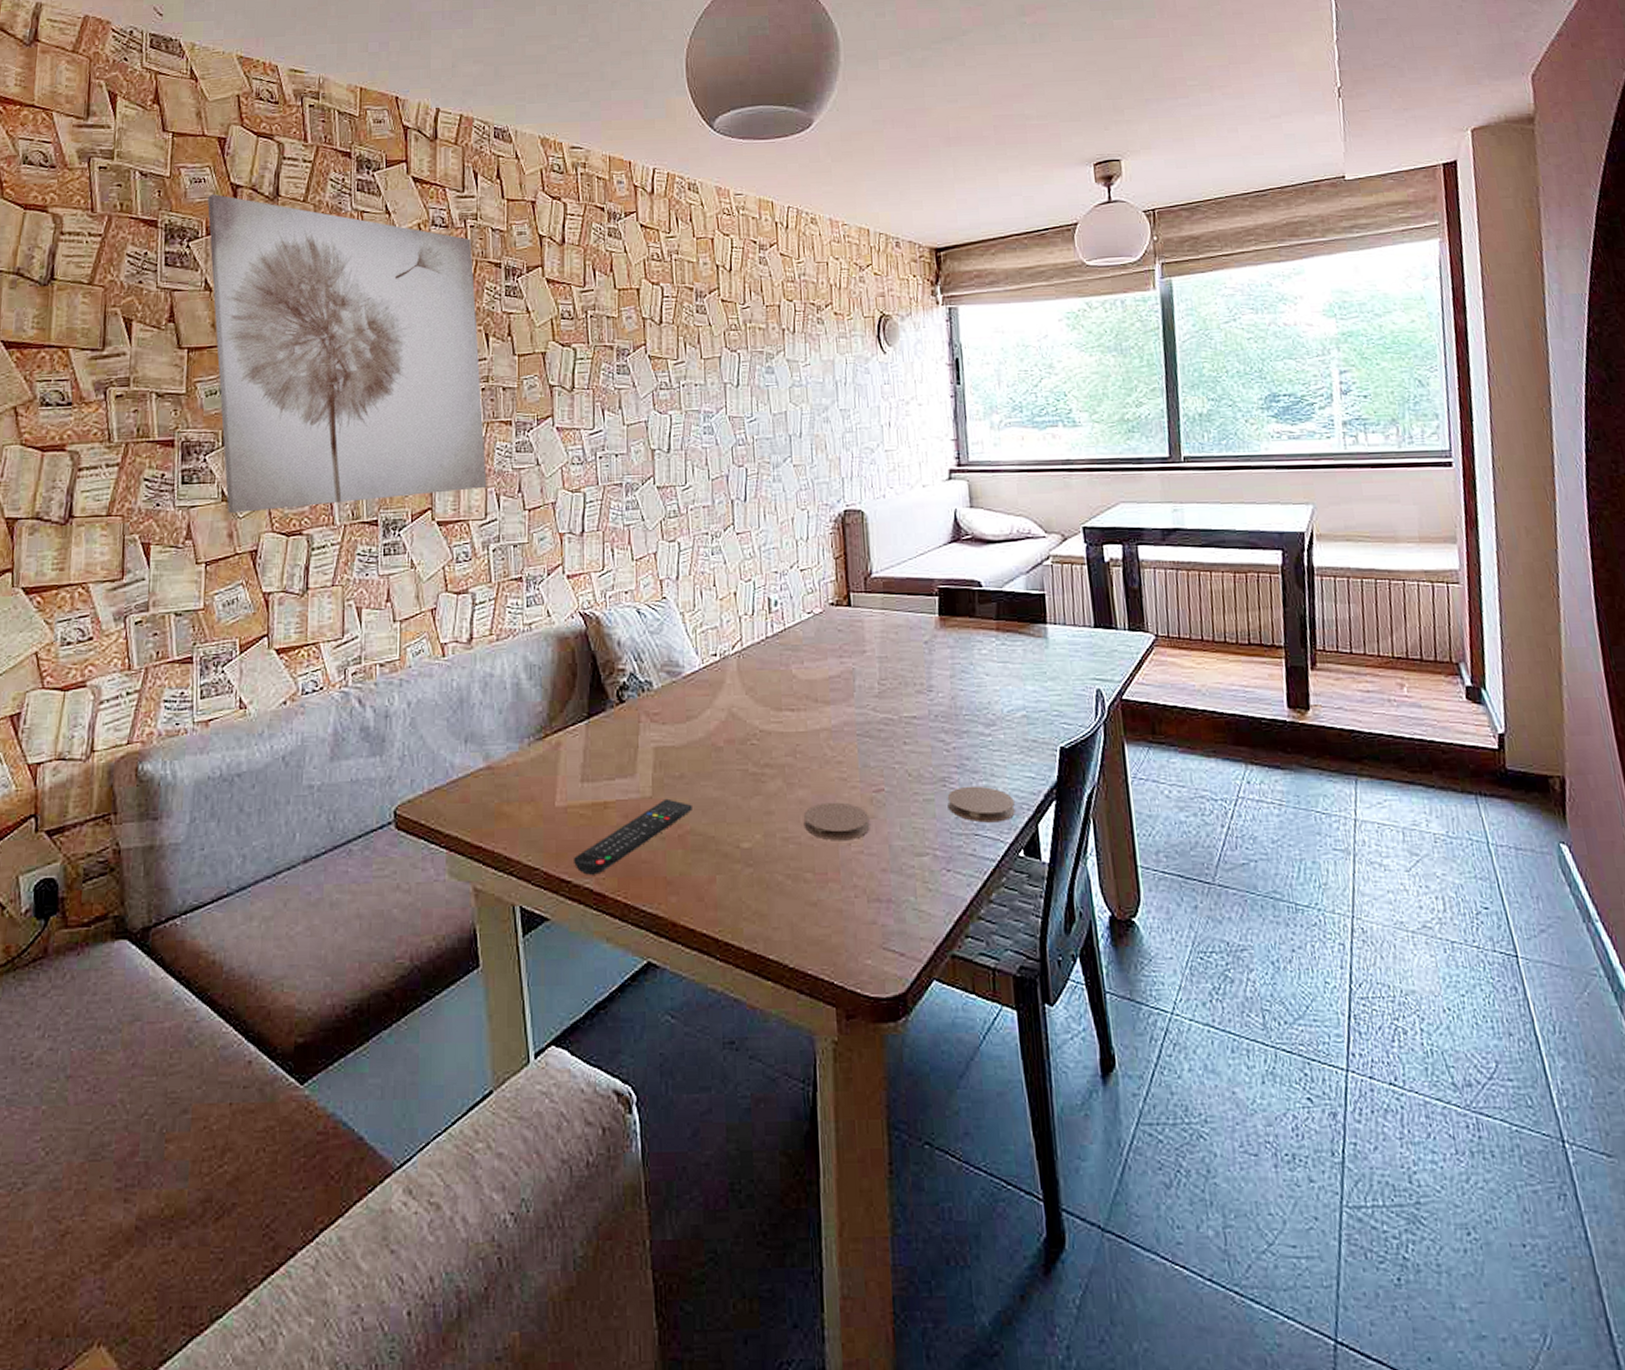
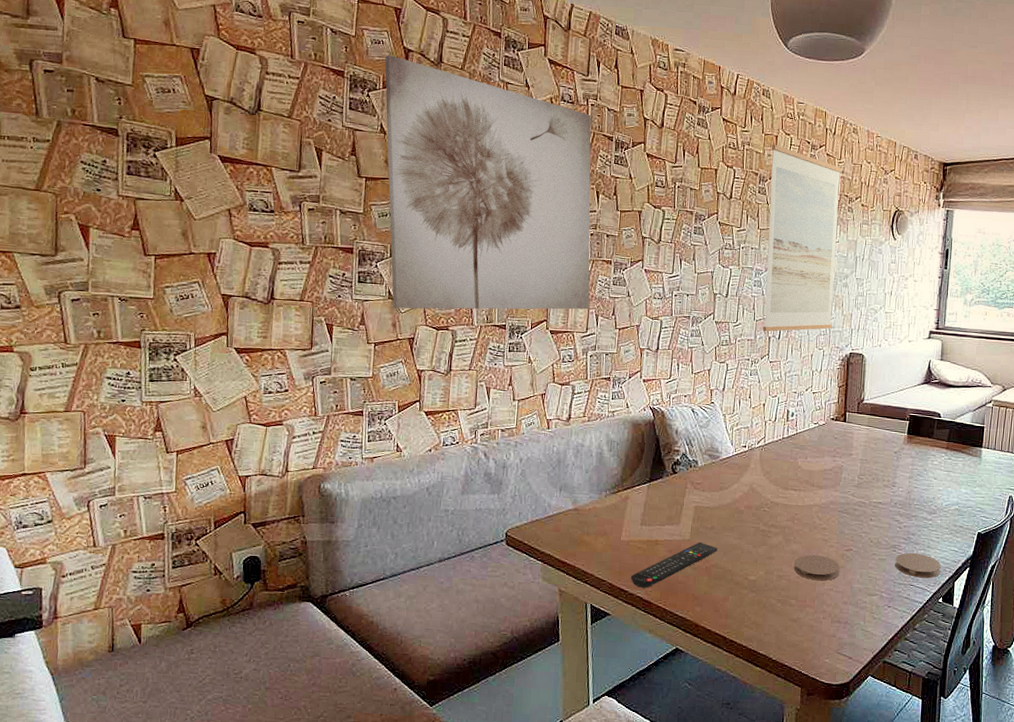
wall art: none [707,249,816,494] -> present [763,144,843,332]

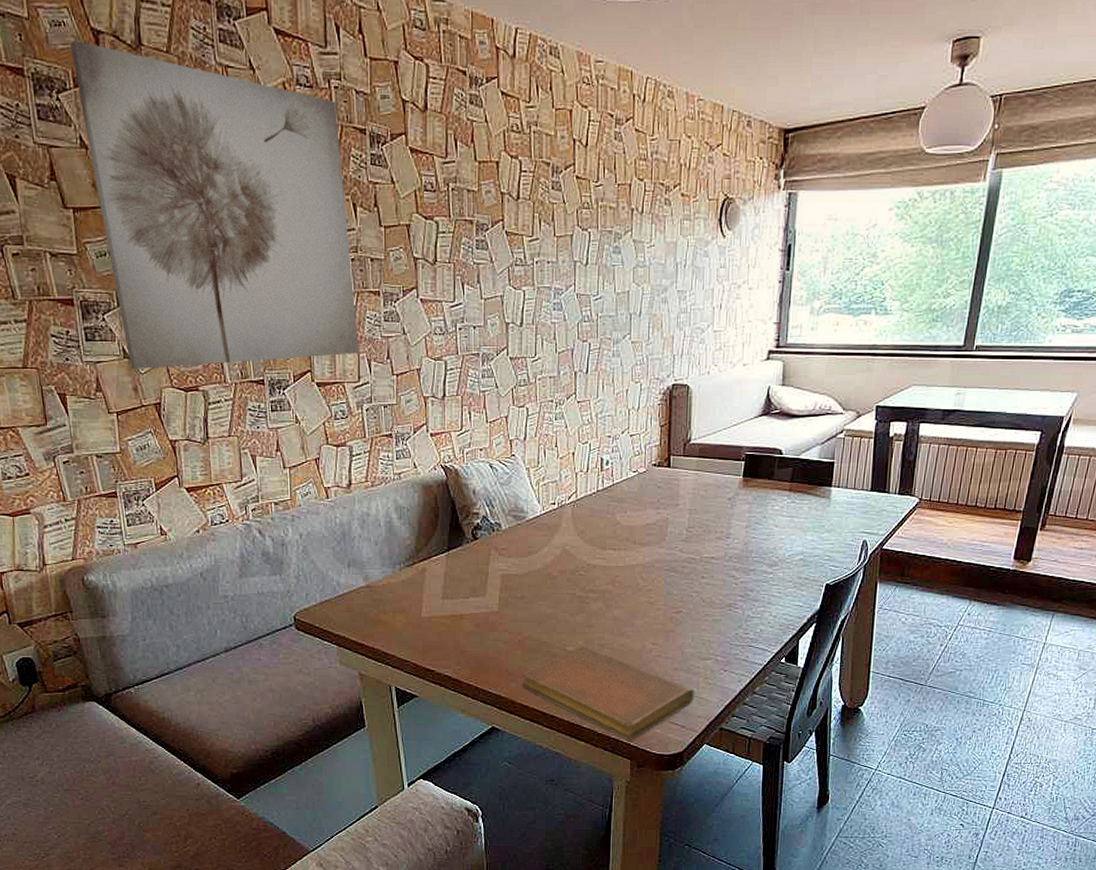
remote control: present [631,542,718,588] -> none [437,613,530,666]
notebook: none [706,576,862,668] -> present [521,646,695,740]
wall art: present [763,144,843,332] -> none [565,121,656,366]
coaster: present [794,554,840,581] -> none [617,620,669,648]
coaster: present [895,552,941,579] -> none [731,611,783,638]

